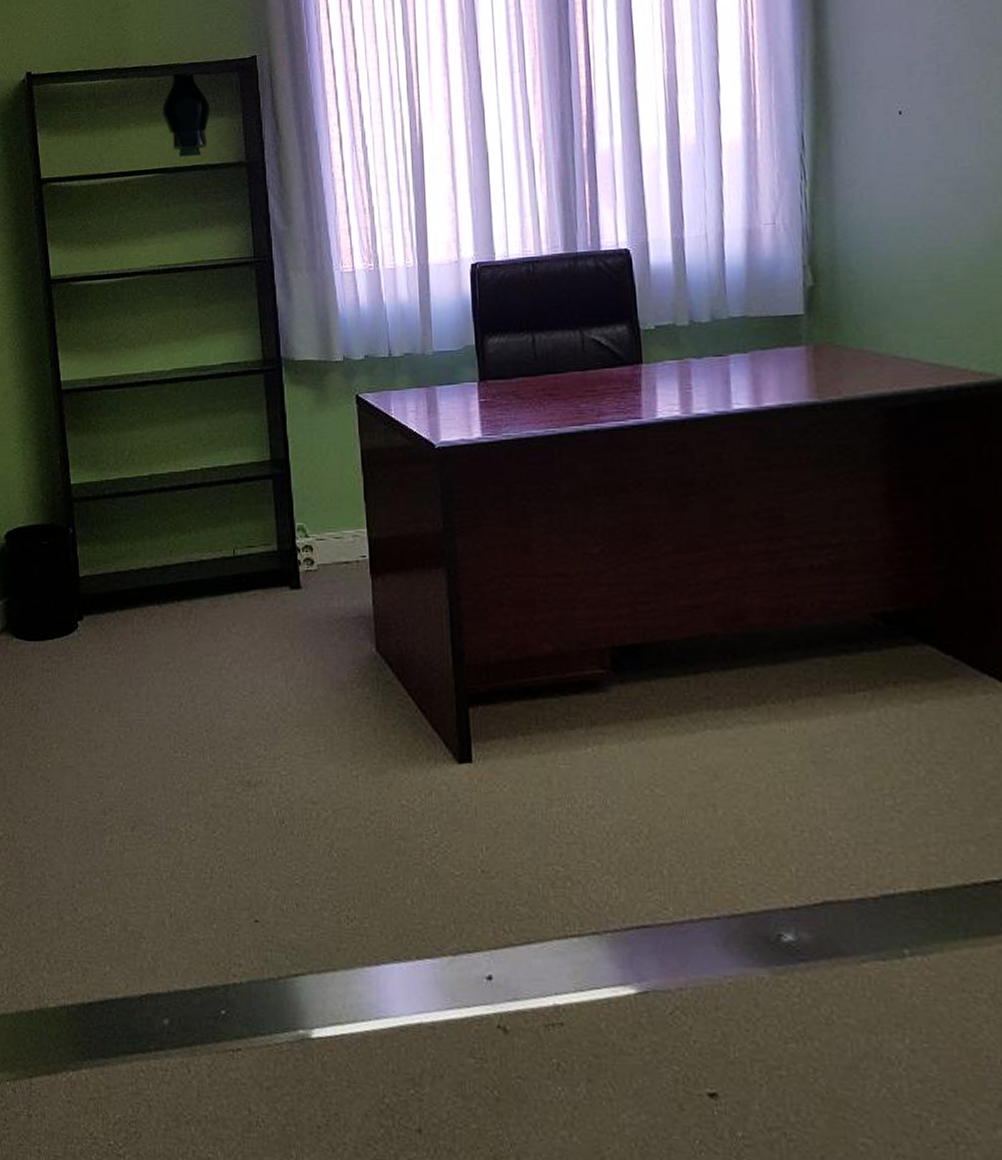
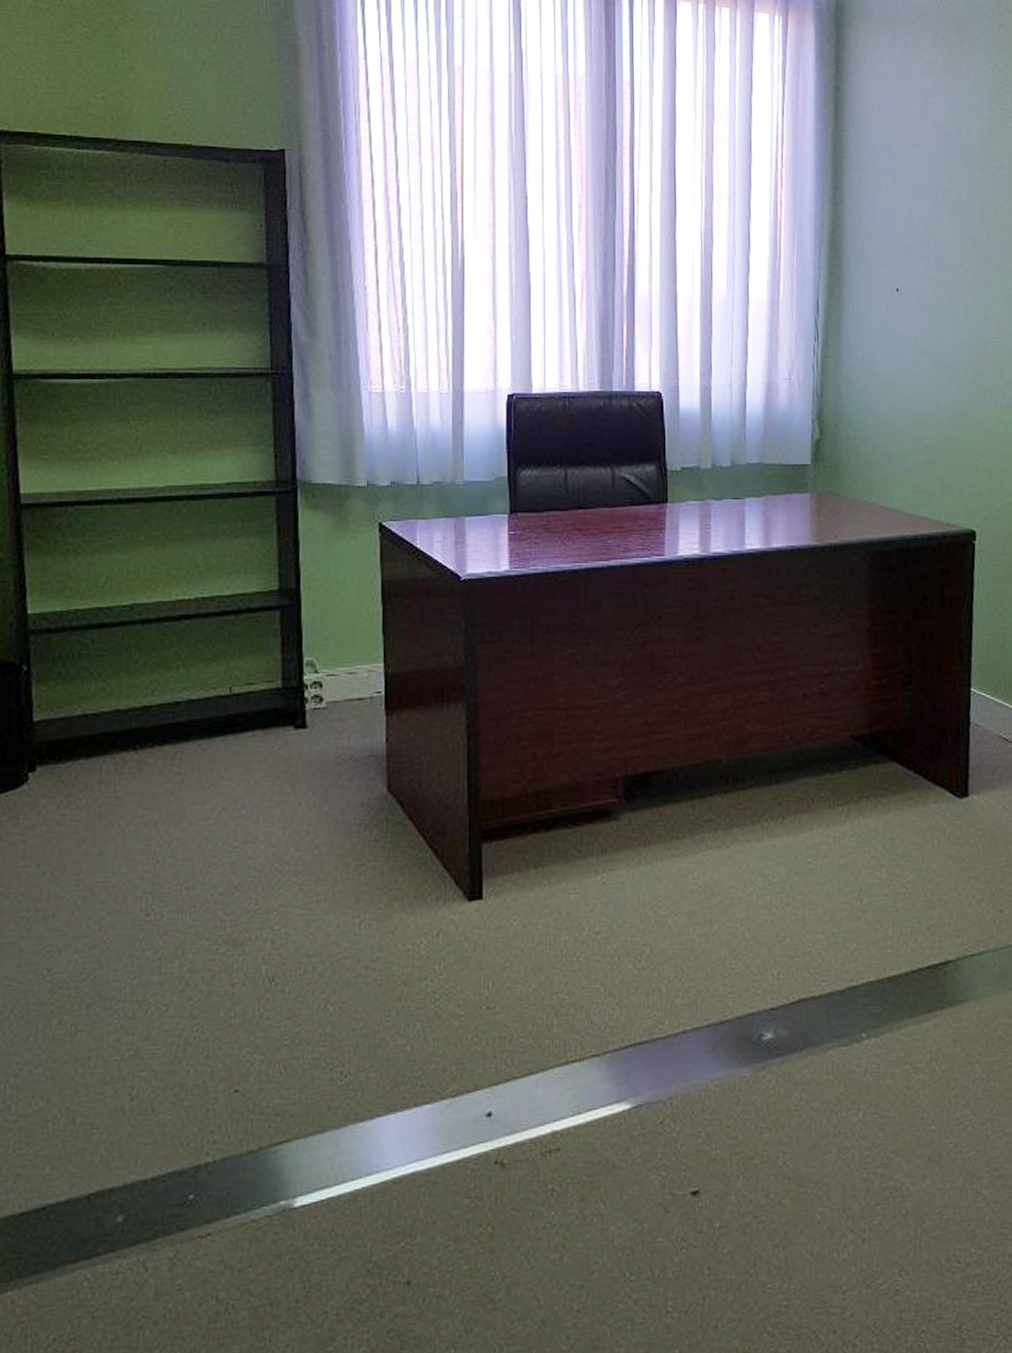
vase: present [162,71,210,157] -> none [168,155,226,250]

